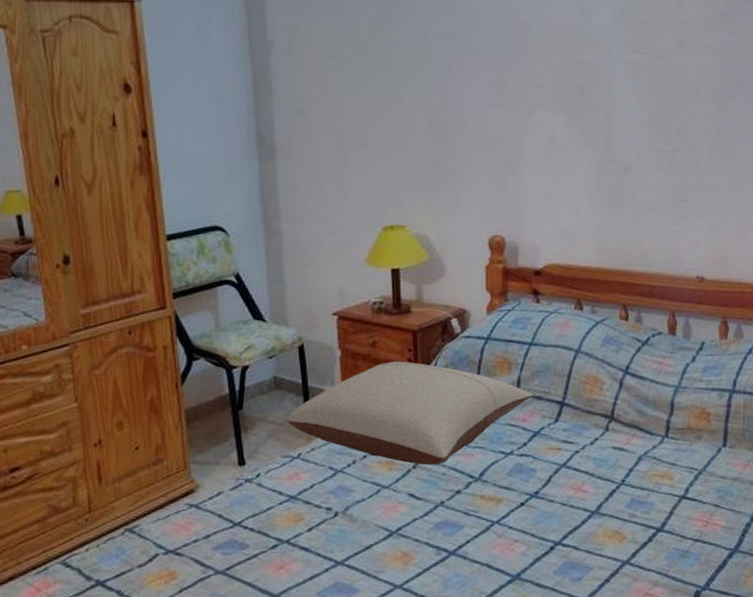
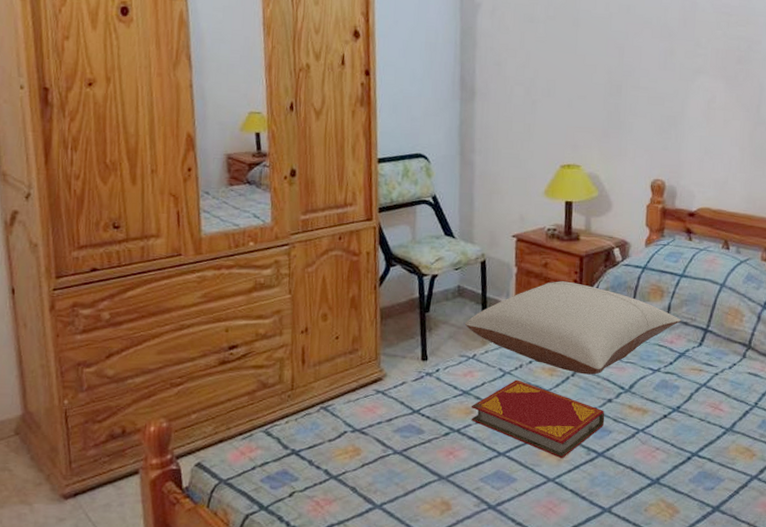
hardback book: none [300,478,454,562] -> present [471,380,605,459]

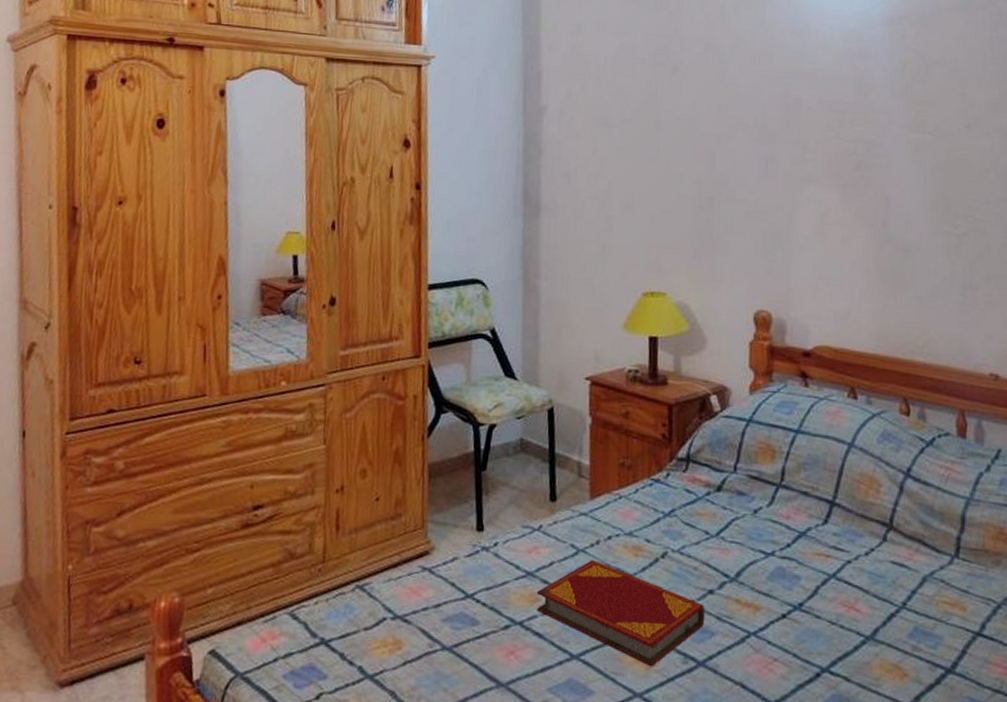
pillow: present [464,281,681,375] -> none [528,435,800,557]

